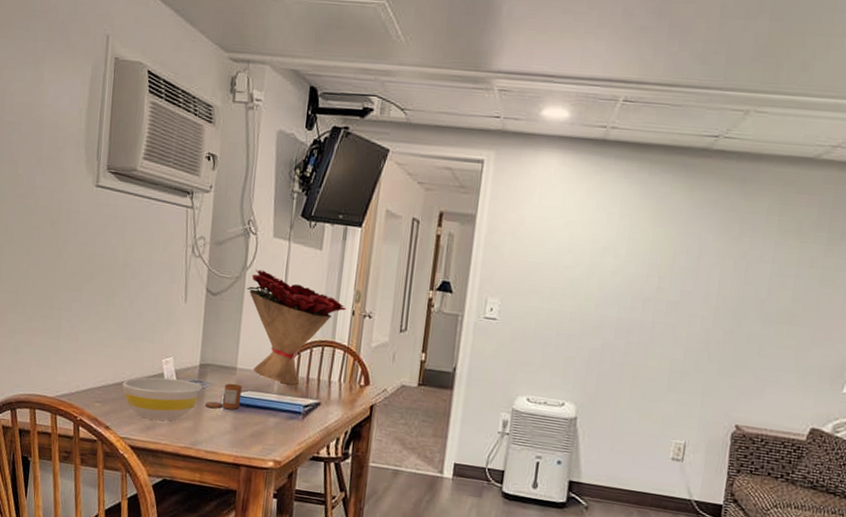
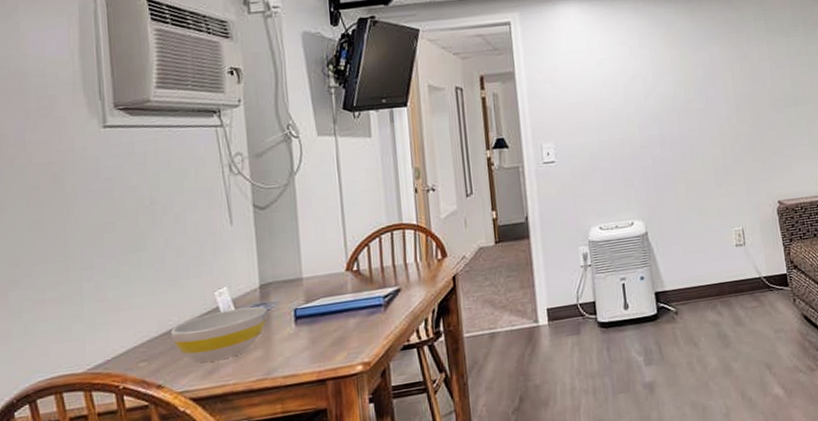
candle: present [205,383,242,411] -> none [274,294,314,329]
flower bouquet: present [247,269,347,385] -> none [298,171,408,281]

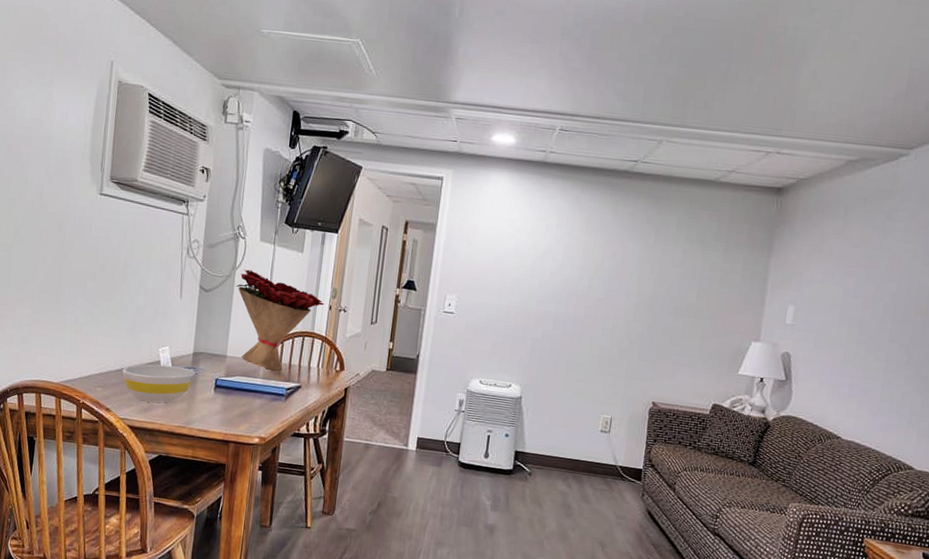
flower bouquet: none [298,171,408,281] -> present [236,269,324,371]

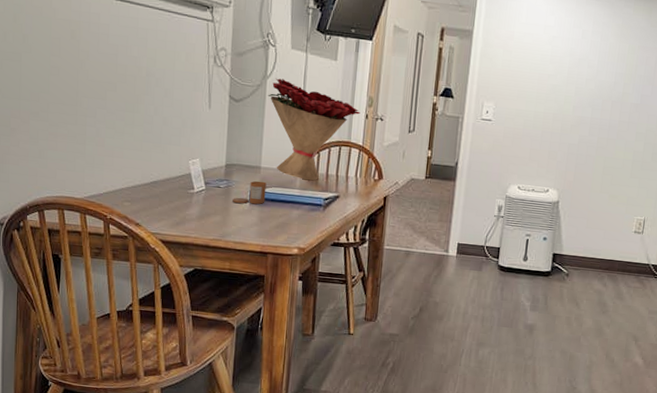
bowl: present [122,364,195,403] -> none [151,177,229,217]
candle: none [198,369,231,393] -> present [232,180,267,205]

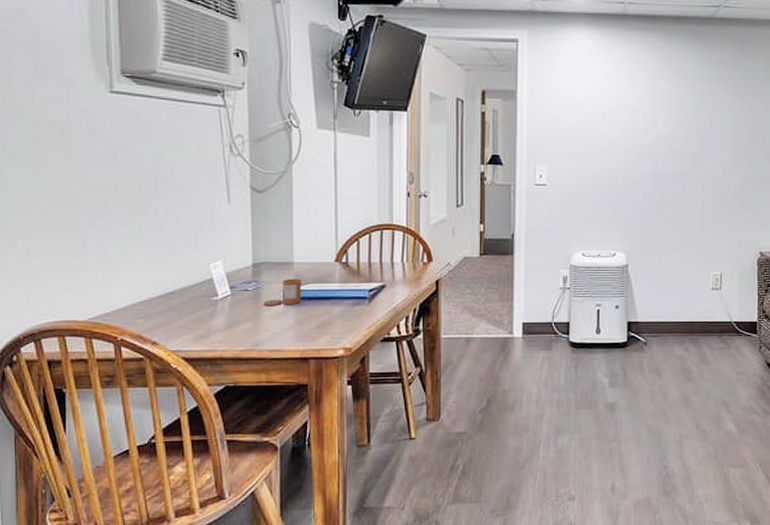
flower bouquet: present [268,78,361,181] -> none [295,162,401,272]

